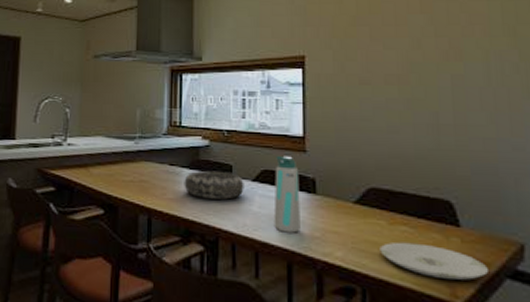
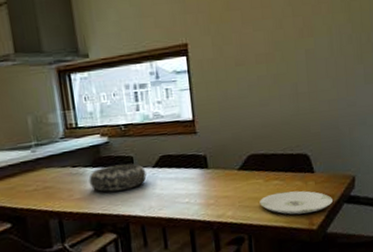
water bottle: present [274,155,300,233] -> none [171,139,198,207]

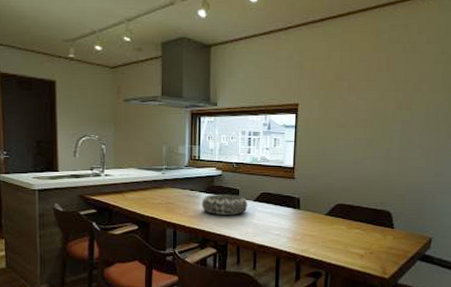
plate: present [259,190,333,215] -> none [340,240,407,264]

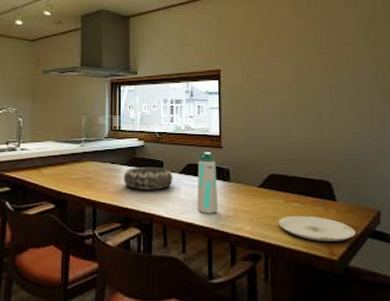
water bottle: none [268,181,289,237] -> present [197,151,218,214]
plate: none [340,240,407,264] -> present [278,215,356,242]

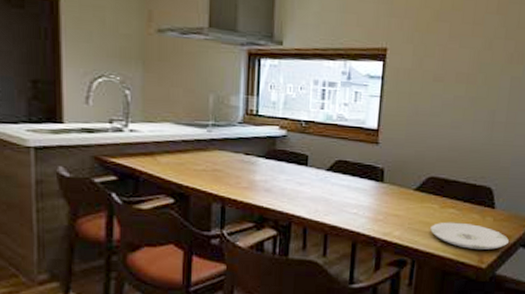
decorative bowl: present [123,166,173,190] -> none [259,160,319,188]
water bottle: present [197,151,218,214] -> none [343,146,371,217]

